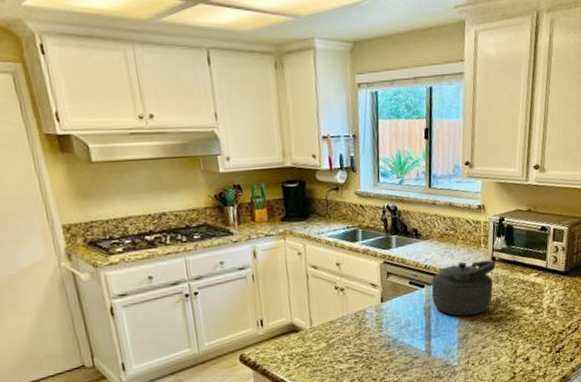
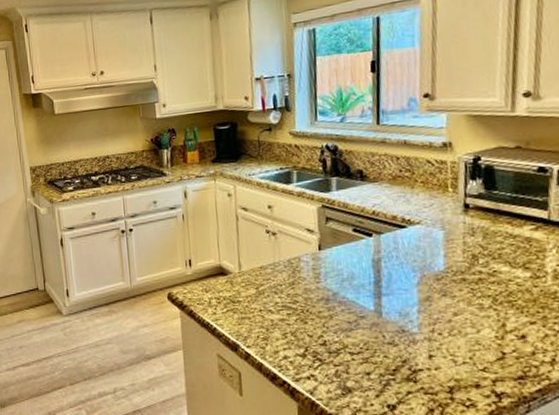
kettle: present [431,260,496,316] -> none [381,207,470,274]

